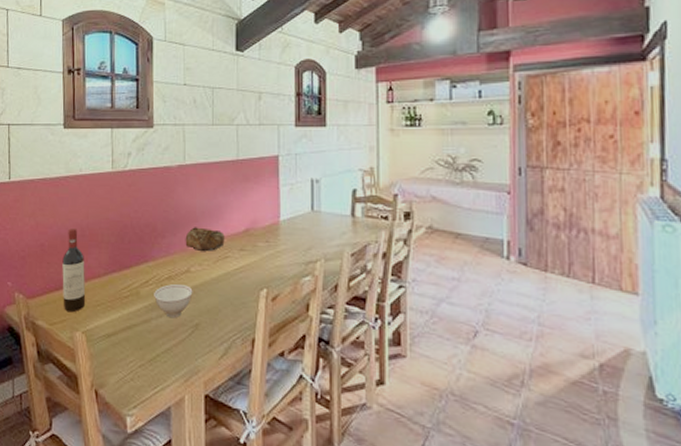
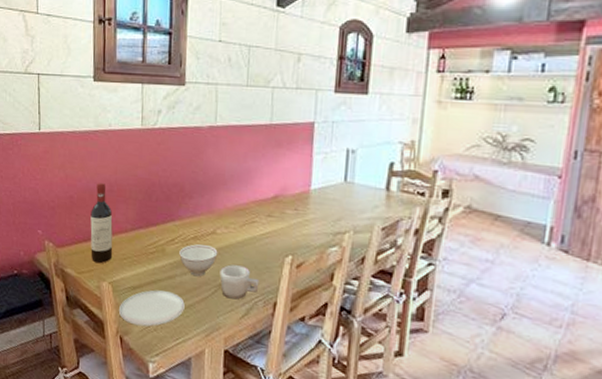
plate: none [93,336,162,377] -> present [118,289,185,327]
bread: present [185,227,225,251] -> none [212,190,253,215]
cup: none [196,302,236,339] -> present [219,264,260,300]

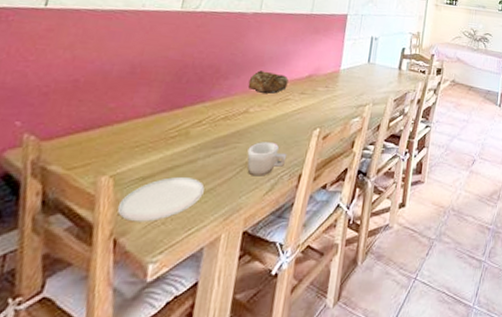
wine bottle: present [90,183,113,264] -> none [90,65,130,155]
bowl: present [179,244,218,277] -> none [205,123,249,158]
bread: none [212,190,253,215] -> present [247,70,289,94]

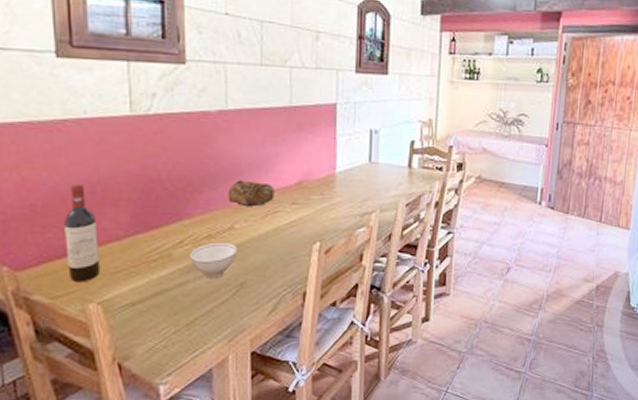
wine bottle: none [90,65,130,155] -> present [64,184,101,283]
plate: present [117,177,205,222] -> none [113,301,201,347]
bowl: none [205,123,249,158] -> present [190,242,238,279]
cup: present [246,141,288,176] -> none [241,258,287,297]

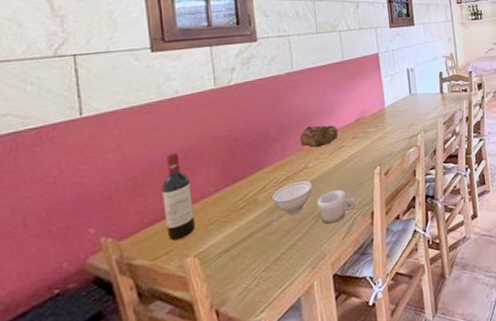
cup: none [241,258,287,297] -> present [317,189,356,224]

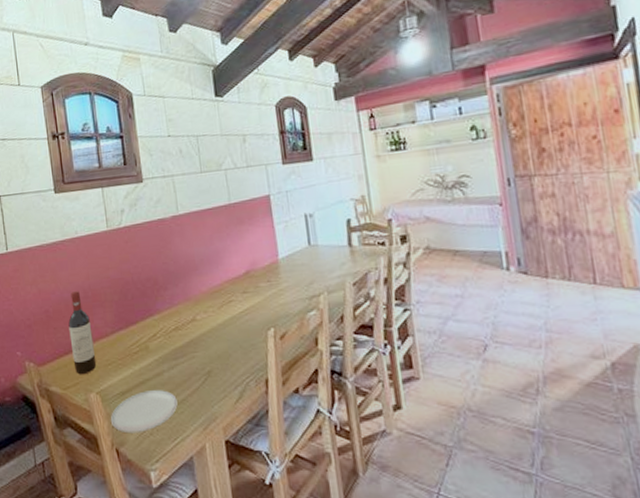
plate: none [210,239,286,292] -> present [110,390,178,434]
bowl: present [273,180,313,216] -> none [163,333,202,369]
bread: present [300,125,338,147] -> none [187,275,227,298]
cup: present [317,189,356,224] -> none [206,347,248,385]

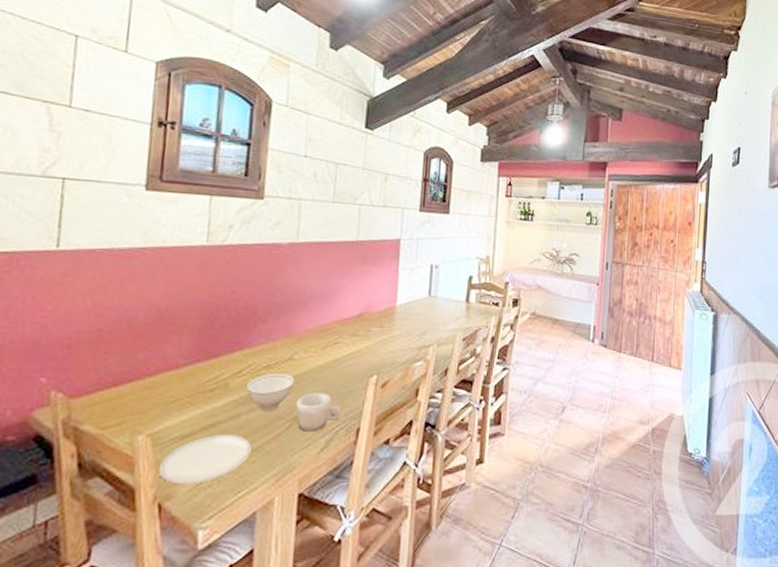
wine bottle: present [68,291,97,375] -> none [122,310,160,412]
bowl: none [163,333,202,369] -> present [247,372,295,412]
cup: none [206,347,248,385] -> present [296,391,342,432]

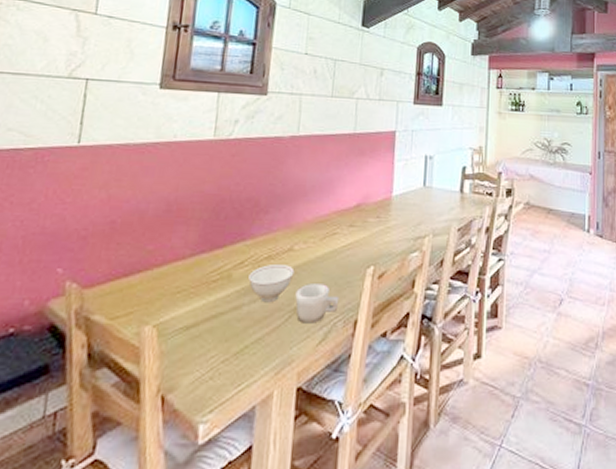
plate: present [158,435,251,485] -> none [163,326,252,377]

